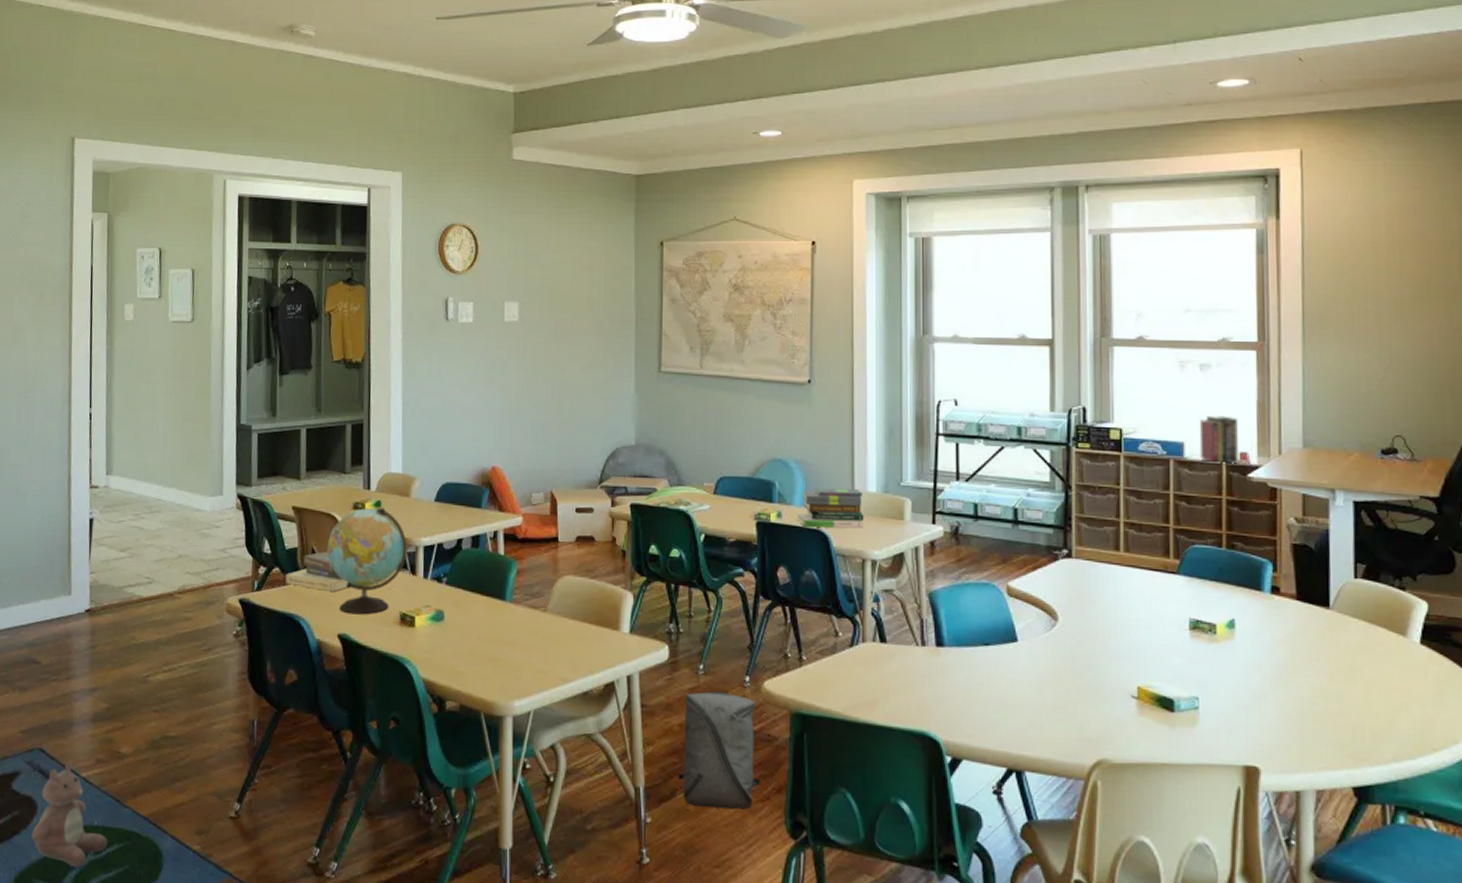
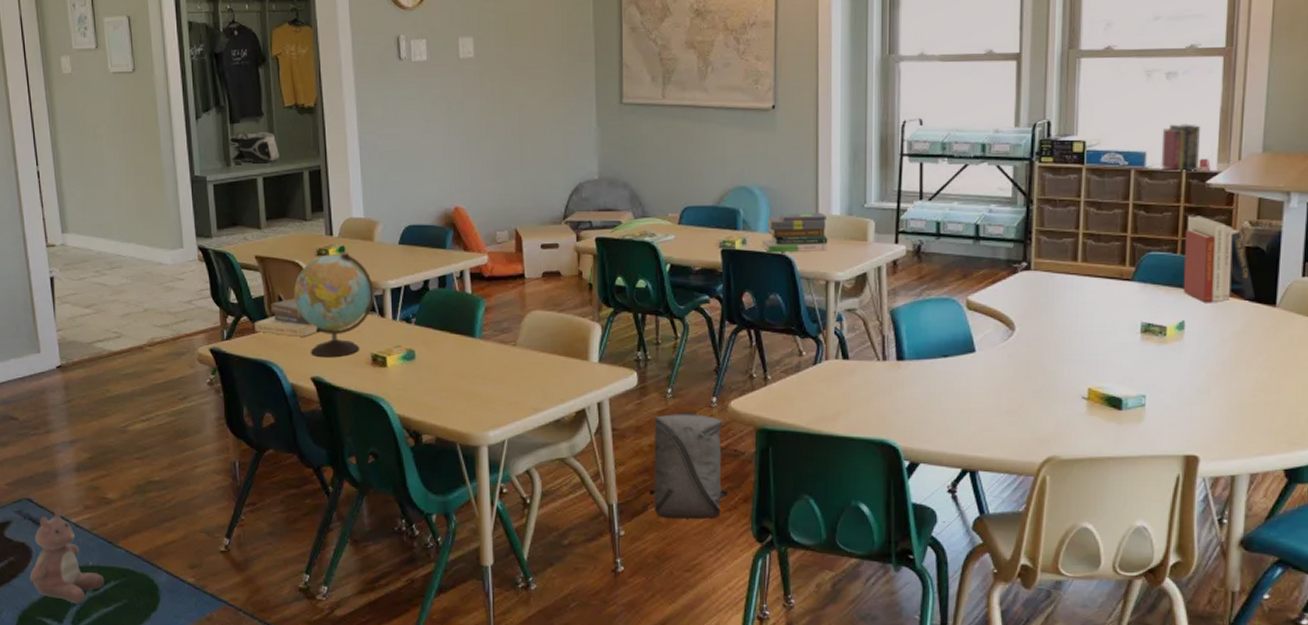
backpack: none [275,383,324,416] -> present [228,131,279,165]
books: none [1229,509,1308,602] -> present [1183,216,1256,303]

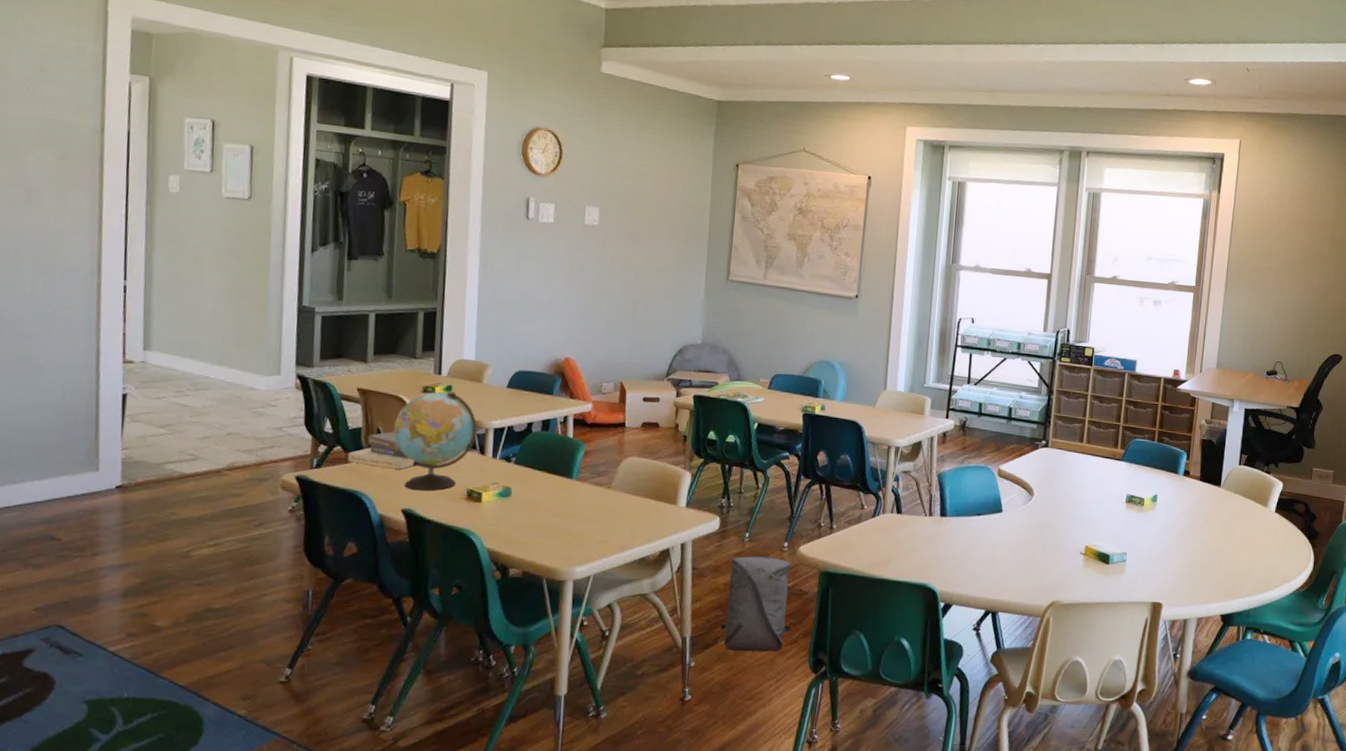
stuffed animal: present [29,507,105,604] -> none [47,634,140,739]
backpack: present [228,131,279,165] -> none [342,268,396,301]
books: present [761,212,828,253] -> none [837,386,893,421]
books: present [1161,123,1200,171] -> none [1146,340,1175,378]
books: present [1183,216,1256,303] -> none [1158,412,1207,482]

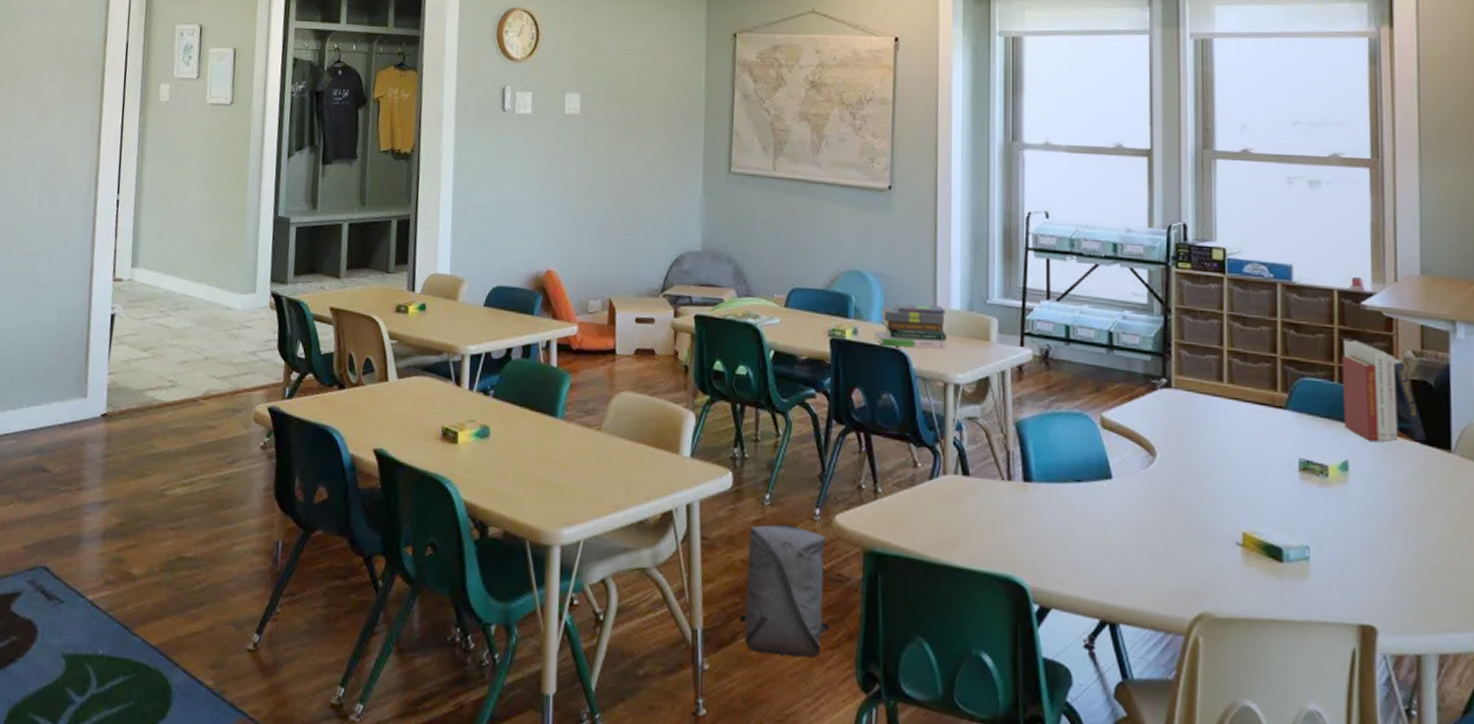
books: present [348,432,415,469] -> none [319,357,388,402]
globe: present [394,392,477,491] -> none [366,311,453,429]
books: none [837,386,893,421] -> present [874,303,947,349]
books: none [1158,412,1207,482] -> present [1341,339,1428,443]

